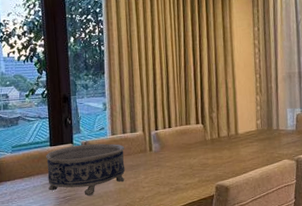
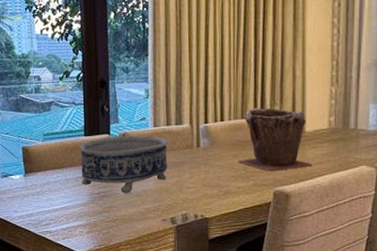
plant pot: none [184,115,246,169] -> present [237,108,312,171]

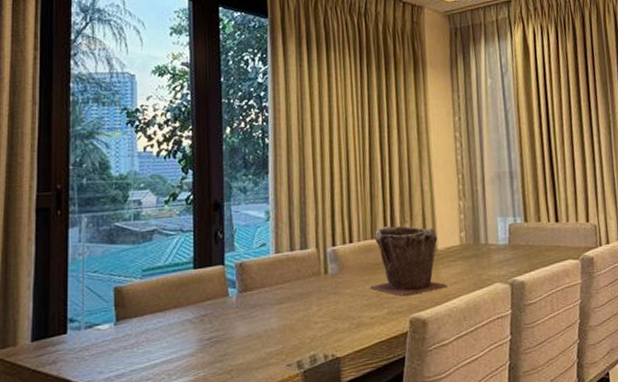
decorative bowl: present [80,135,168,193] -> none [188,264,293,336]

